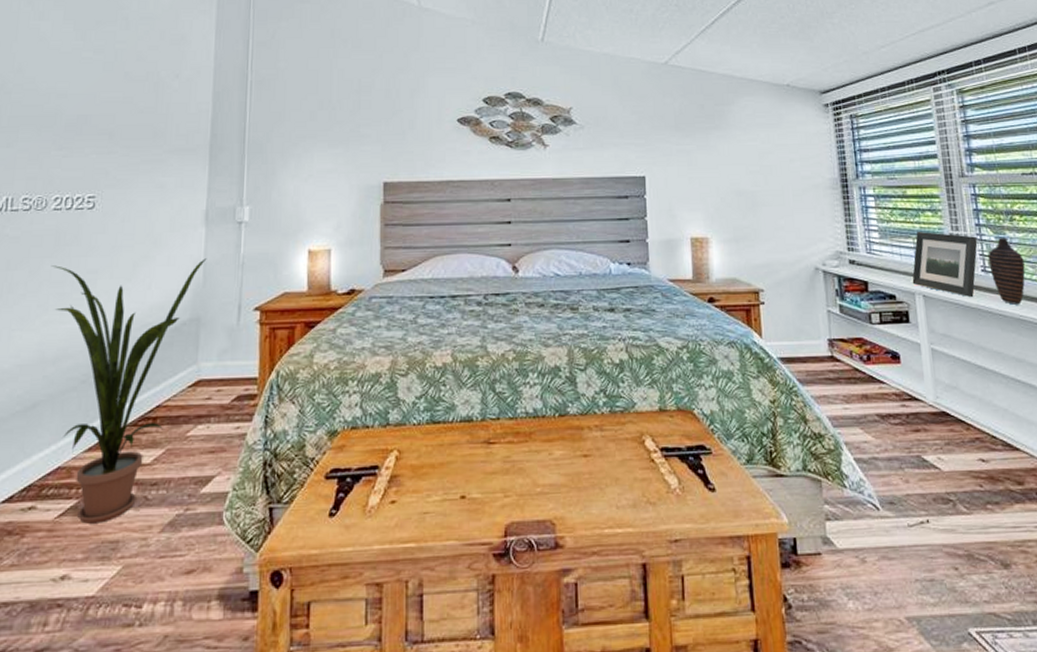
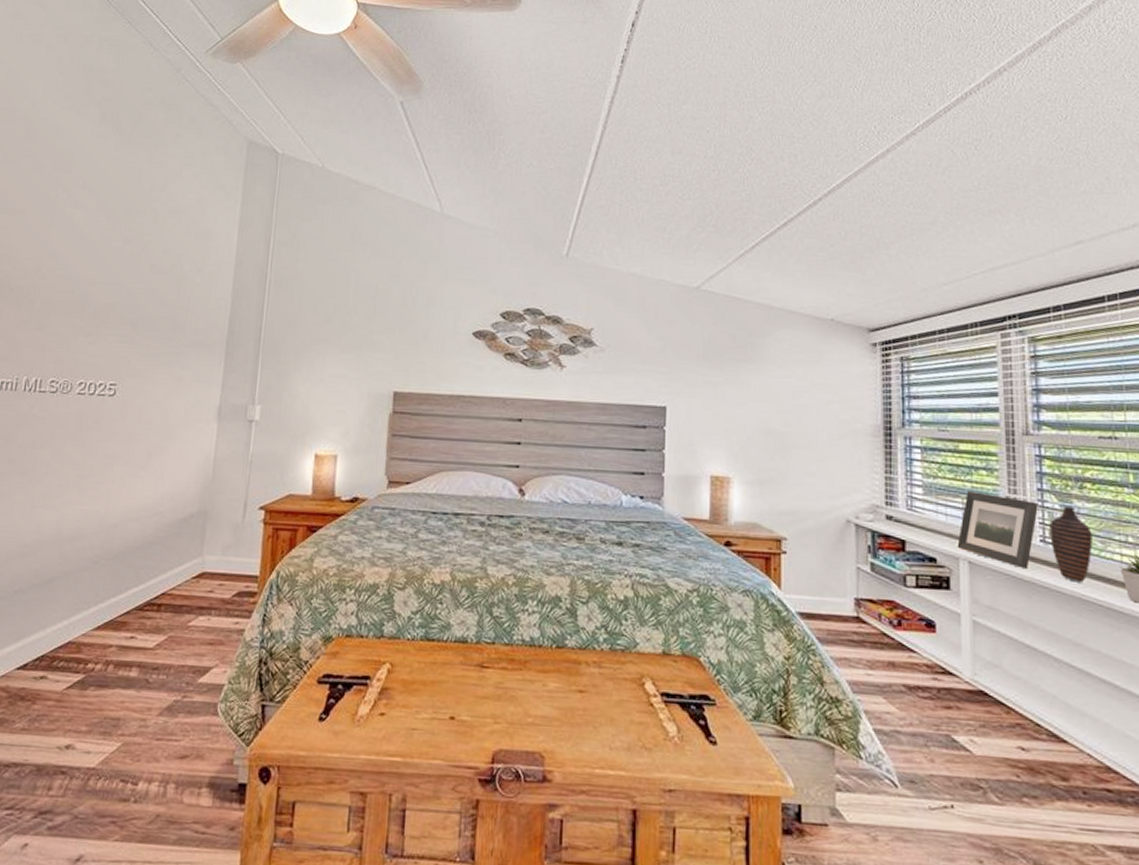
house plant: present [51,258,207,524] -> none [72,448,217,700]

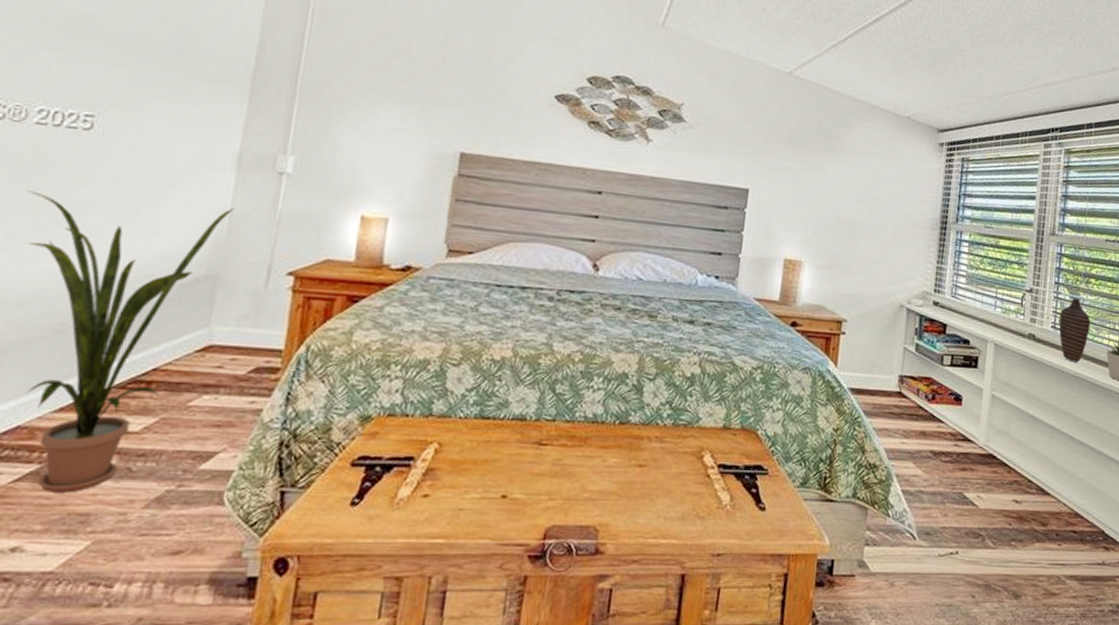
house plant: none [72,448,217,700] -> present [26,190,235,493]
picture frame: present [957,490,1039,570] -> none [987,281,1055,351]

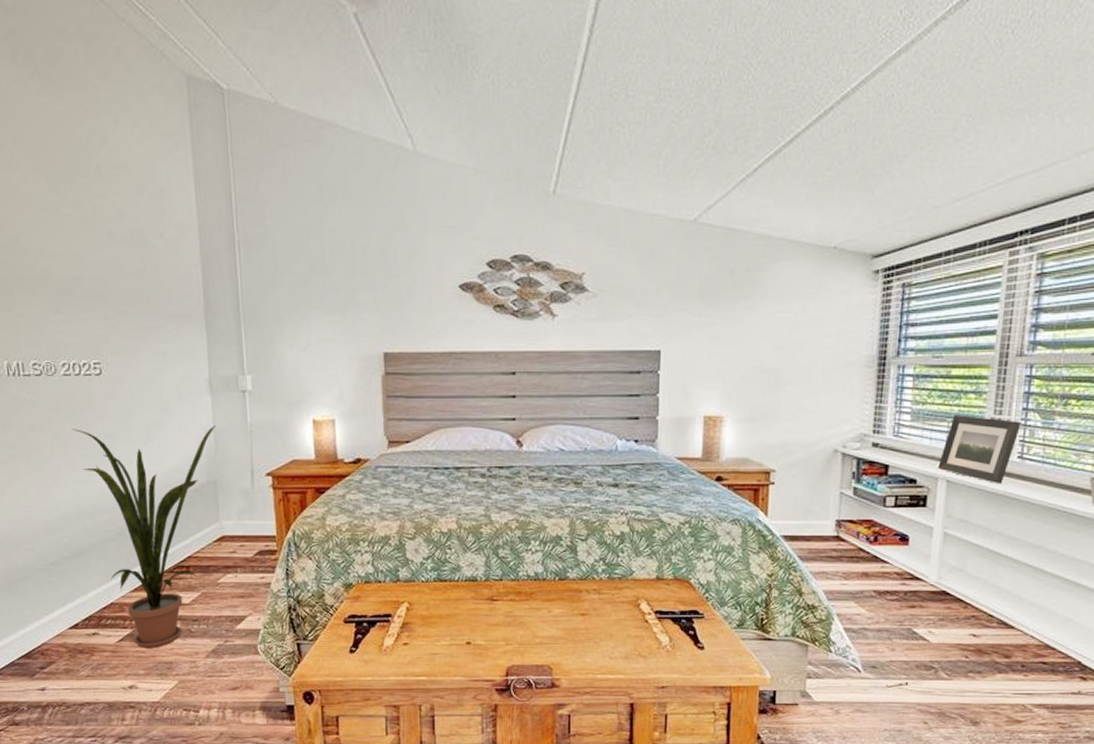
picture frame: none [987,281,1055,351] -> present [937,414,1022,485]
decorative vase: present [1059,298,1090,363] -> none [1027,423,1069,493]

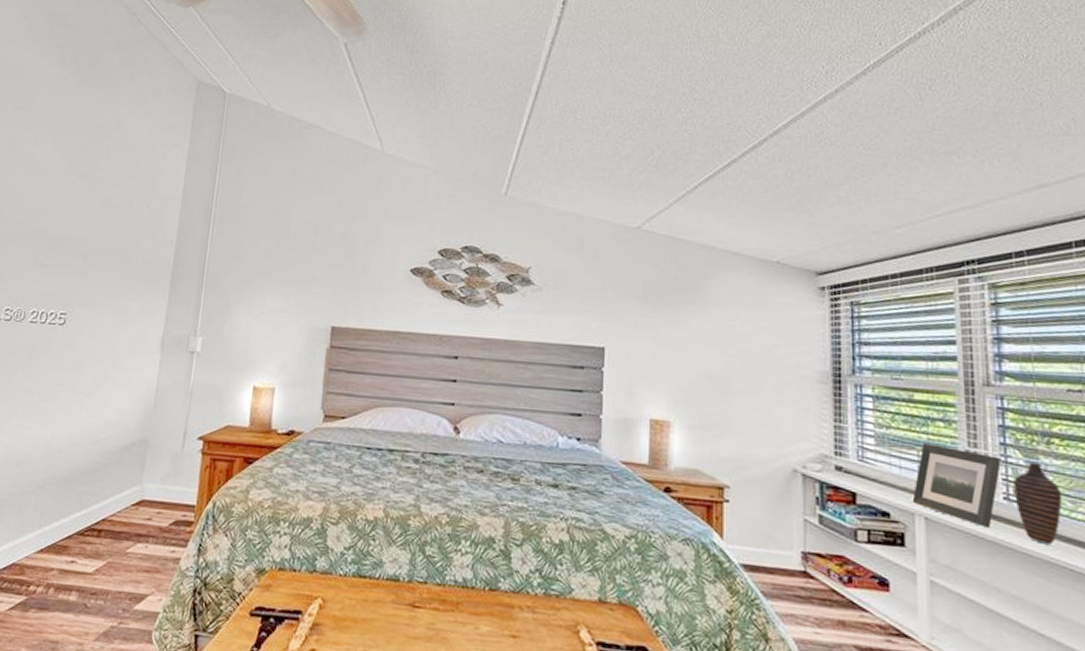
house plant: present [71,426,216,648] -> none [19,374,160,622]
decorative vase: none [1027,423,1069,493] -> present [1013,462,1062,545]

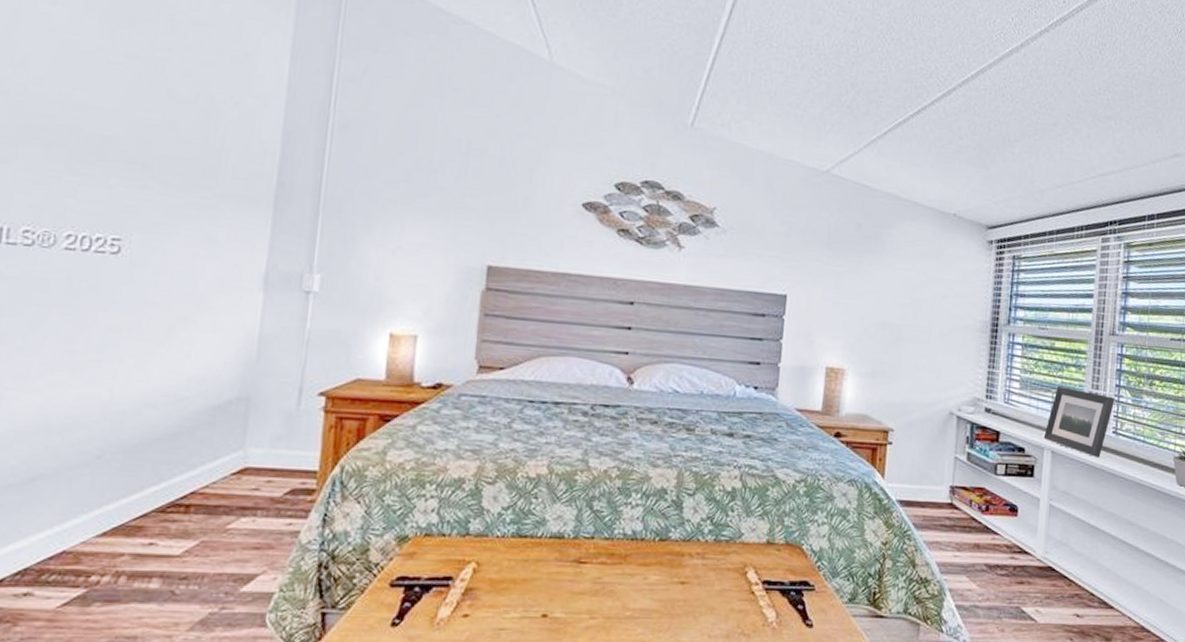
decorative vase: present [1013,462,1062,545] -> none [1120,401,1155,469]

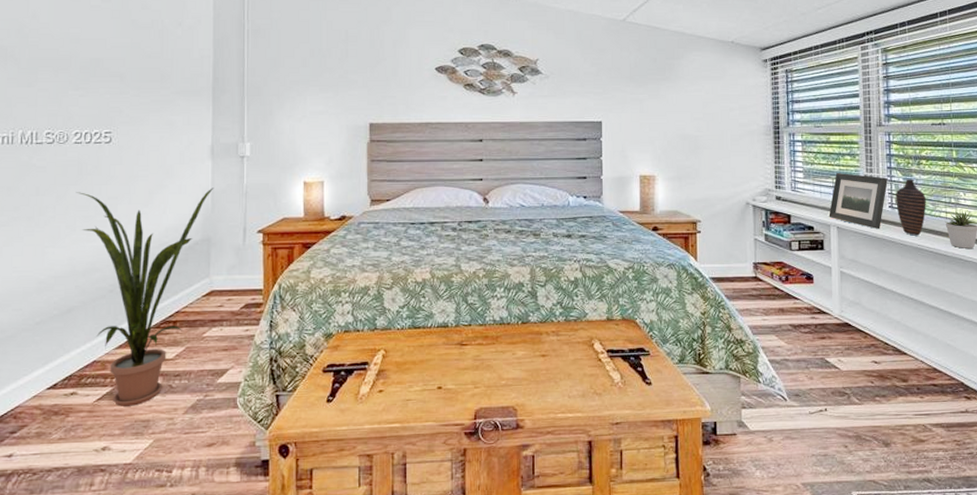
house plant: none [59,316,264,616] -> present [75,188,214,407]
decorative vase: none [1120,401,1155,469] -> present [896,179,926,236]

